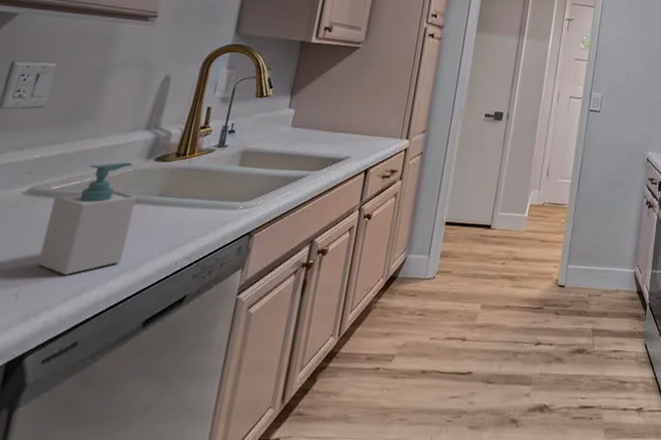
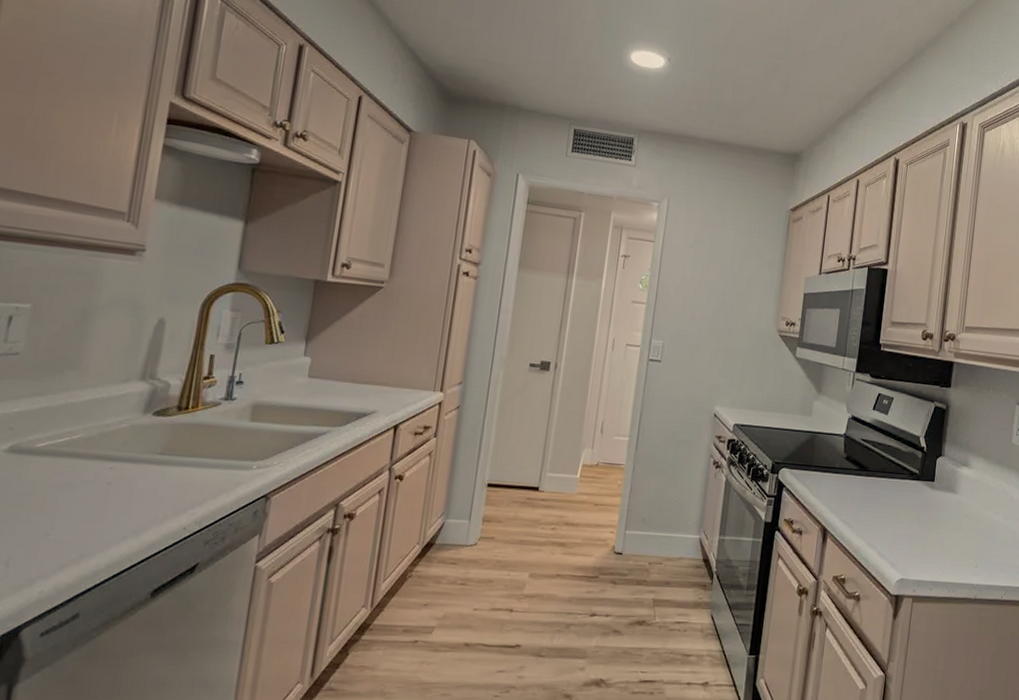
soap bottle: present [37,161,136,275] -> none [27,416,134,541]

